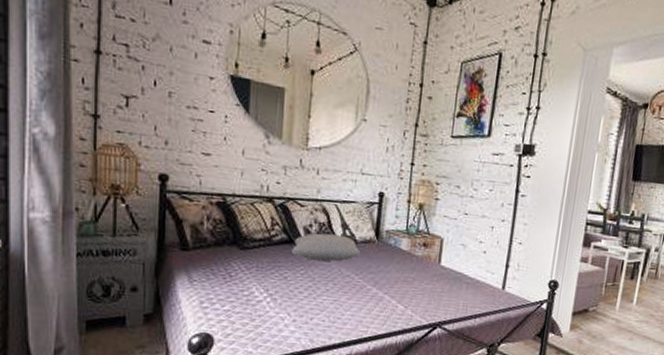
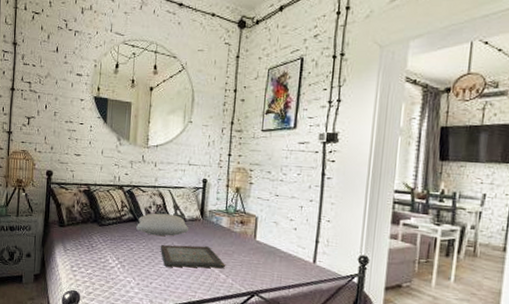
serving tray: none [323,272,405,299] -> present [160,244,226,268]

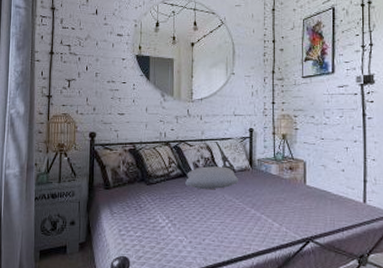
serving tray: present [160,244,226,268] -> none [211,196,279,221]

